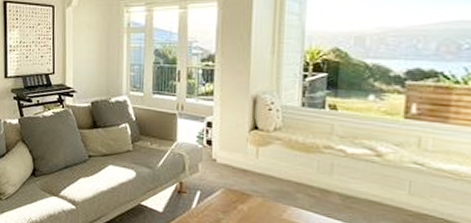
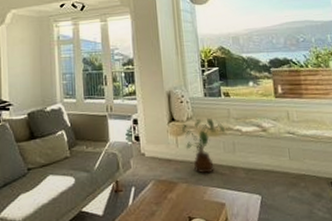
house plant: none [264,130,324,192] -> present [181,117,226,174]

